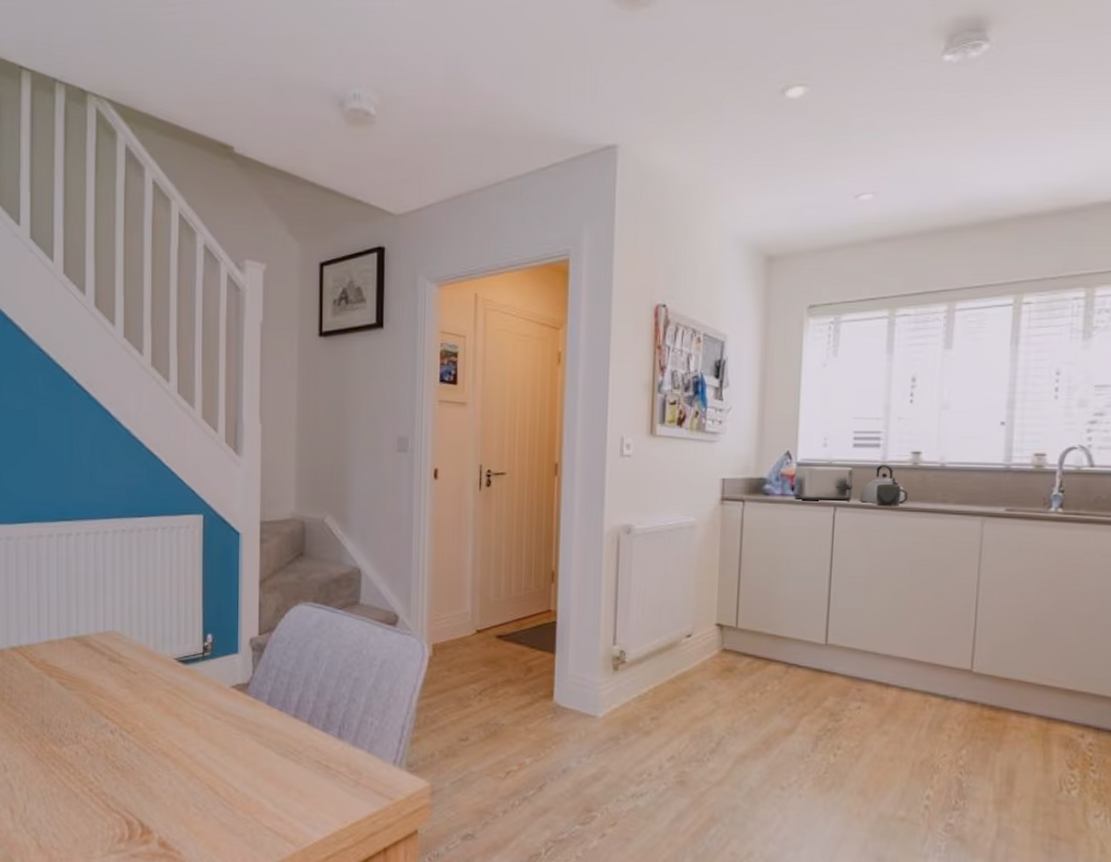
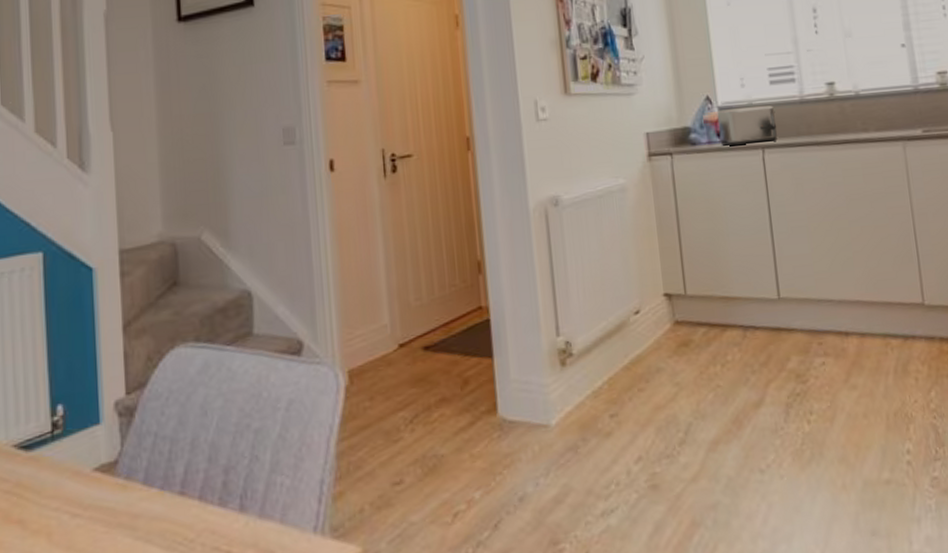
kettle: present [859,464,908,504] -> none [784,99,831,141]
mug: present [876,483,908,507] -> none [799,117,831,143]

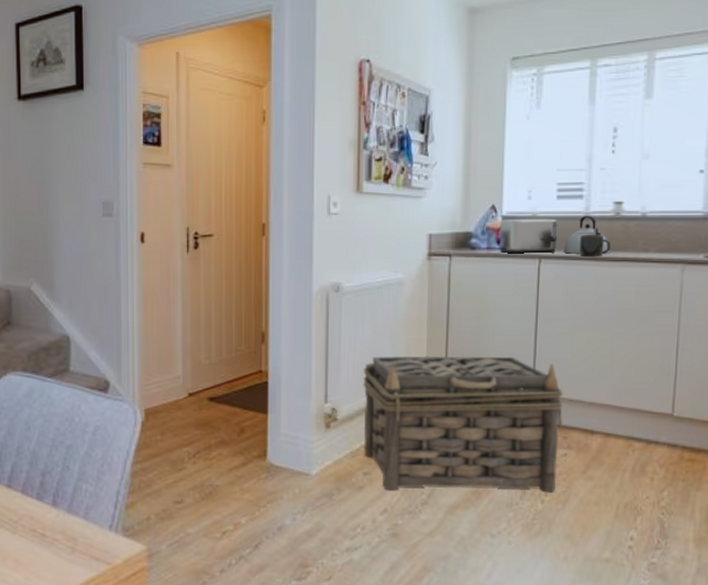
basket: none [595,258,821,433] -> present [363,355,563,493]
kettle: none [784,99,831,141] -> present [563,215,610,254]
mug: none [799,117,831,143] -> present [579,234,611,258]

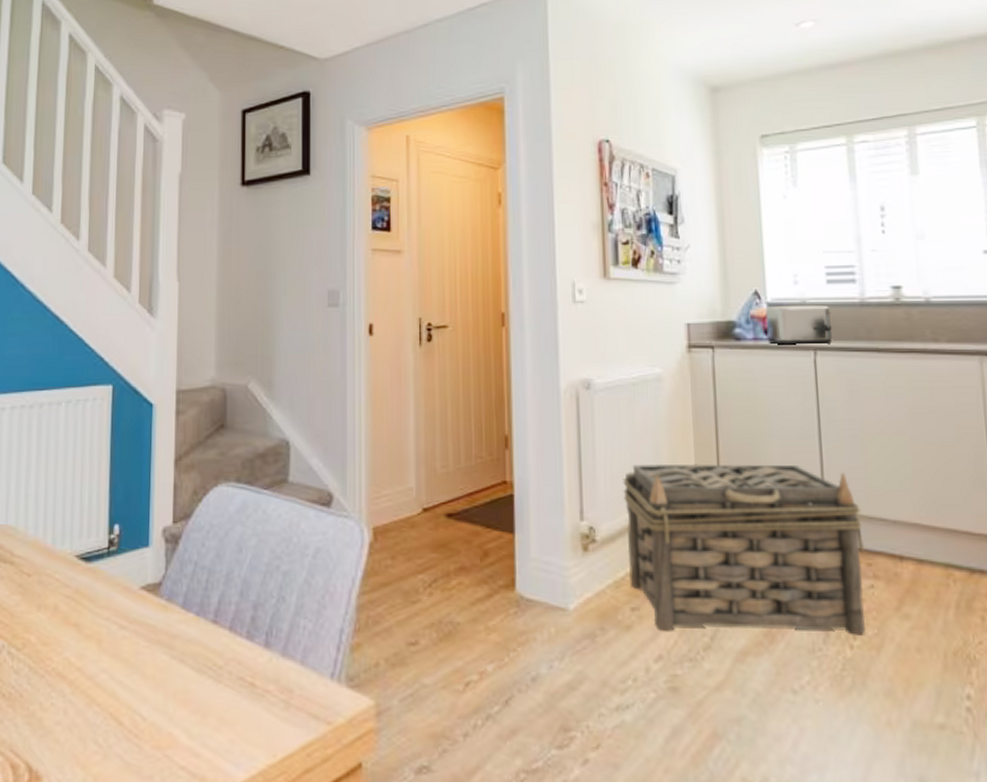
kettle: present [563,215,610,254] -> none [840,301,894,345]
mug: present [579,234,611,258] -> none [858,322,894,349]

